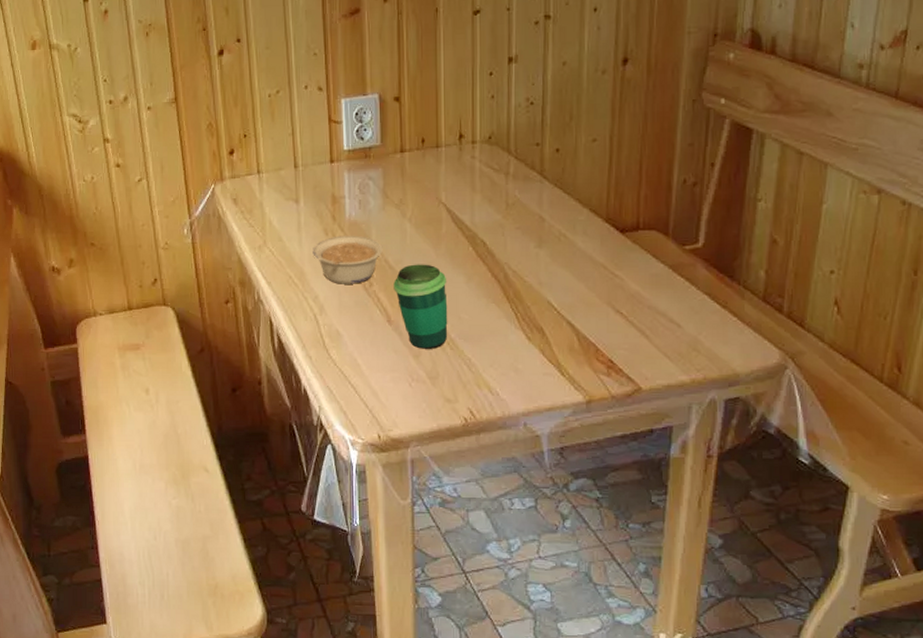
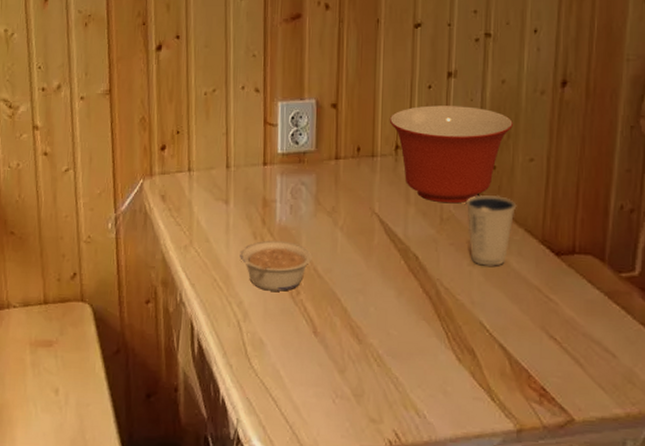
cup: present [394,264,448,349] -> none [321,274,377,365]
mixing bowl: none [452,91,575,189] -> present [389,105,513,204]
dixie cup: none [531,177,581,247] -> present [467,194,517,266]

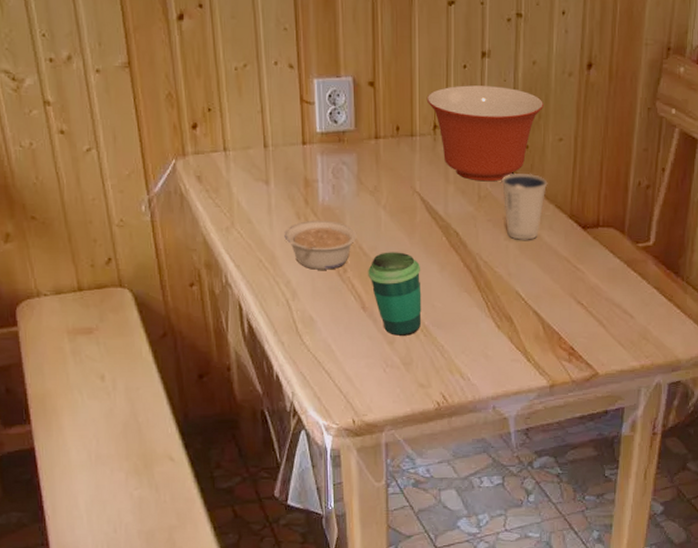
cup: none [321,274,377,365] -> present [368,252,422,336]

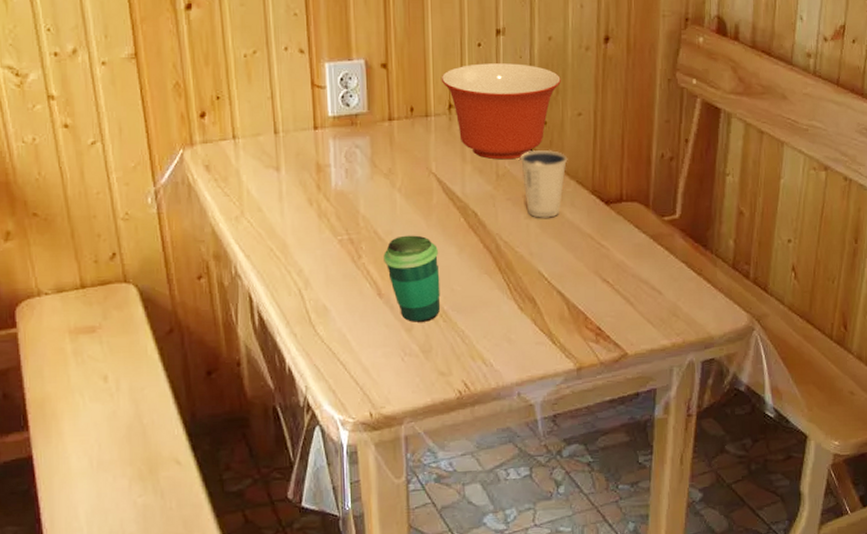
legume: present [284,220,357,270] -> none [296,205,372,257]

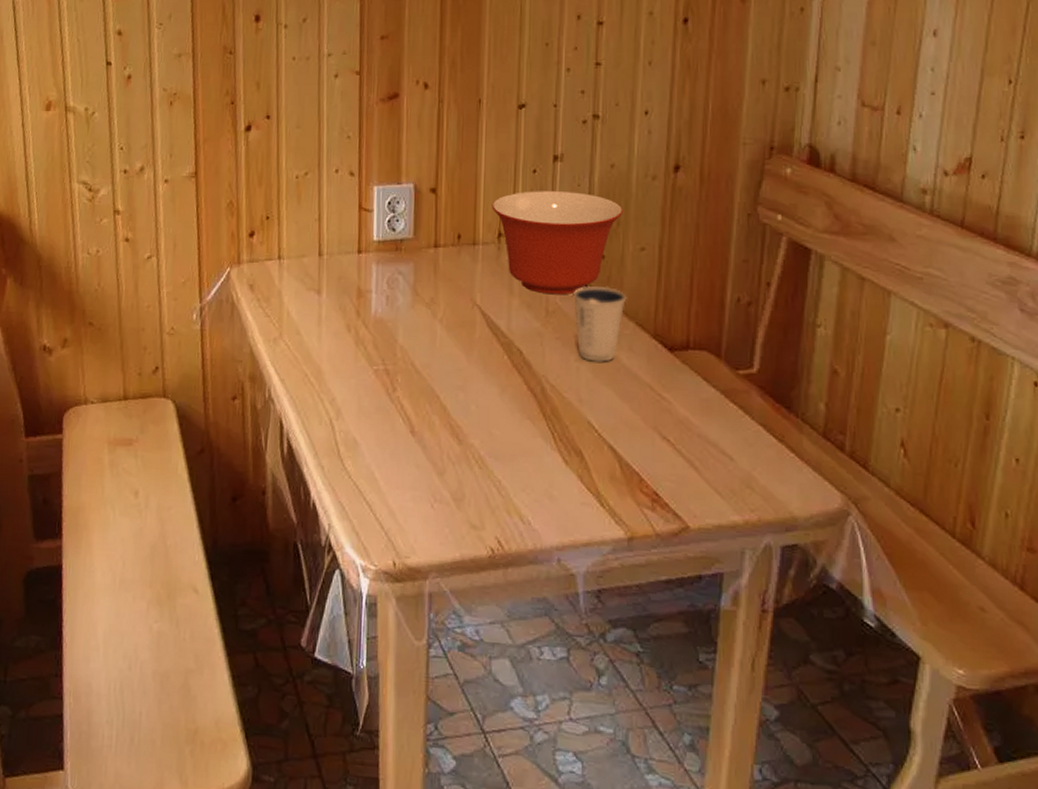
cup: present [384,235,441,322] -> none [419,370,479,467]

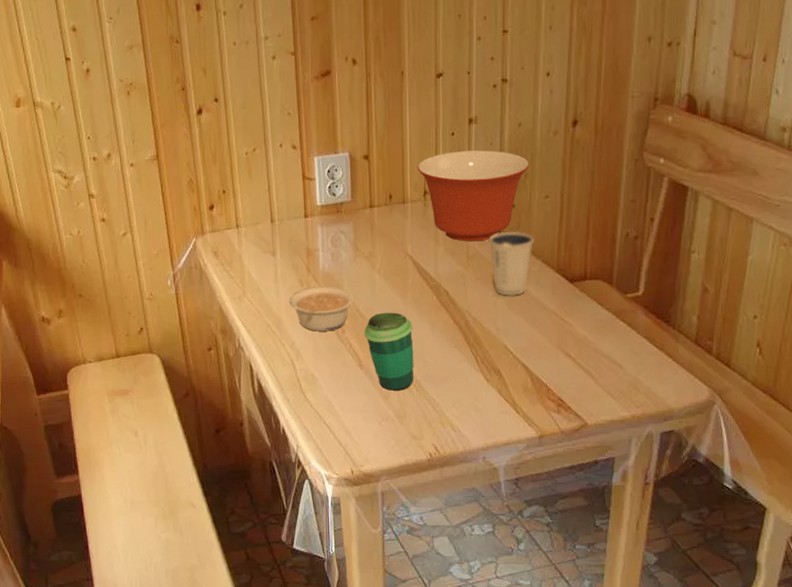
legume: none [332,333,410,388] -> present [289,285,354,332]
cup: none [419,370,479,467] -> present [364,312,414,391]

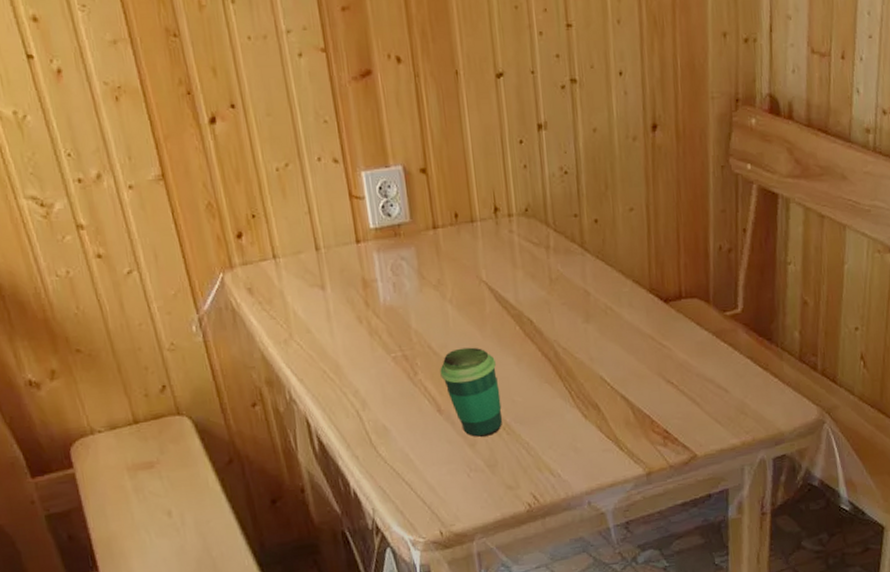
legume: present [289,285,354,332] -> none [346,321,425,376]
mixing bowl: present [417,150,529,242] -> none [483,159,609,263]
dixie cup: present [490,231,535,296] -> none [573,248,623,322]

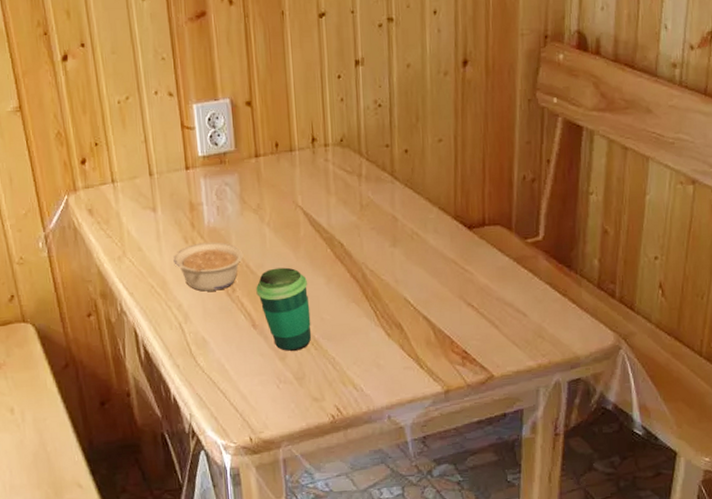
legume: none [346,321,425,376] -> present [173,241,244,292]

